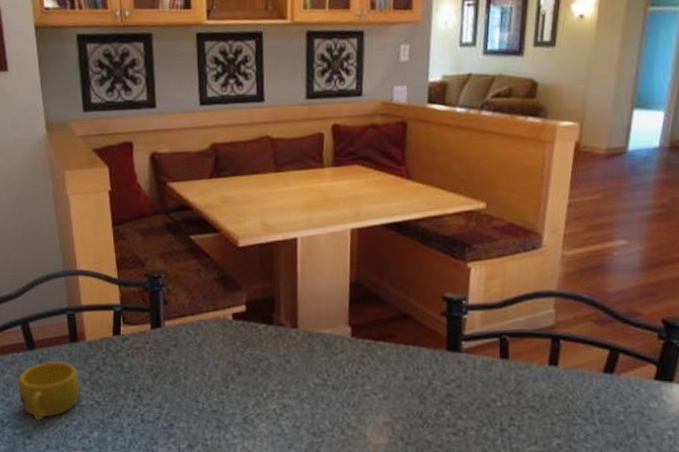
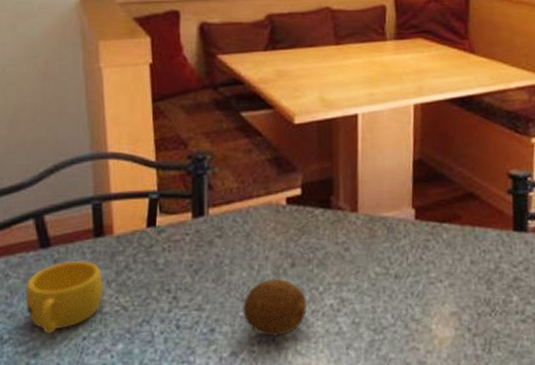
fruit: none [197,385,252,434] -> present [243,279,306,337]

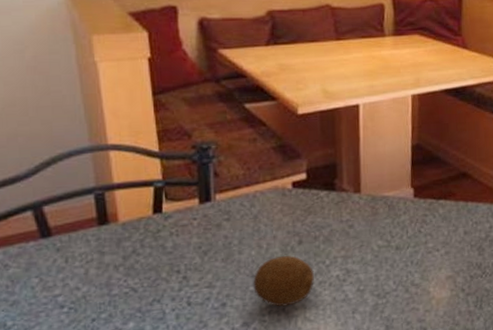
cup: present [25,260,104,335] -> none [27,247,111,319]

